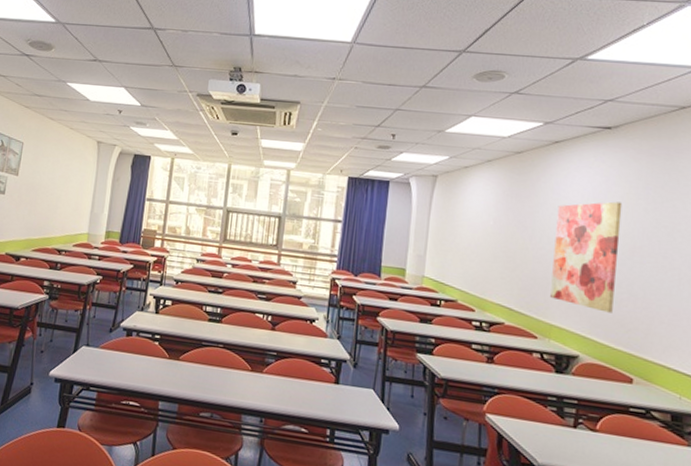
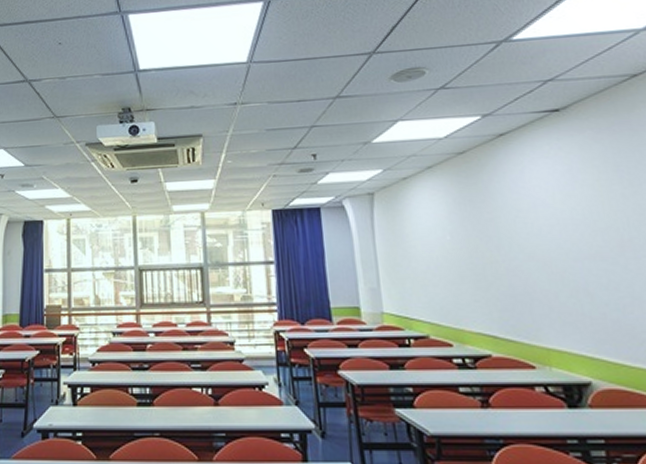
wall art: present [550,201,623,313] -> none [521,191,618,324]

